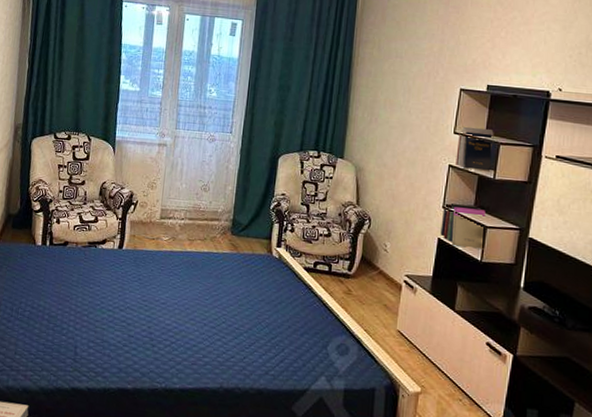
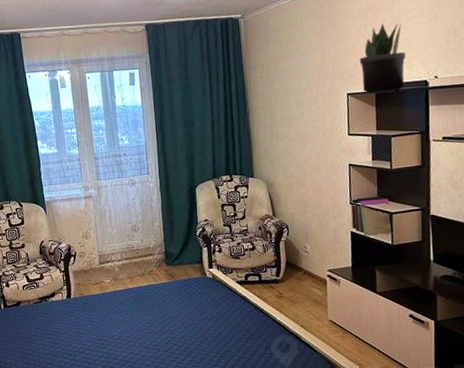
books: present [455,126,494,171] -> none [353,125,387,165]
planter: none [479,22,532,96] -> present [359,23,406,94]

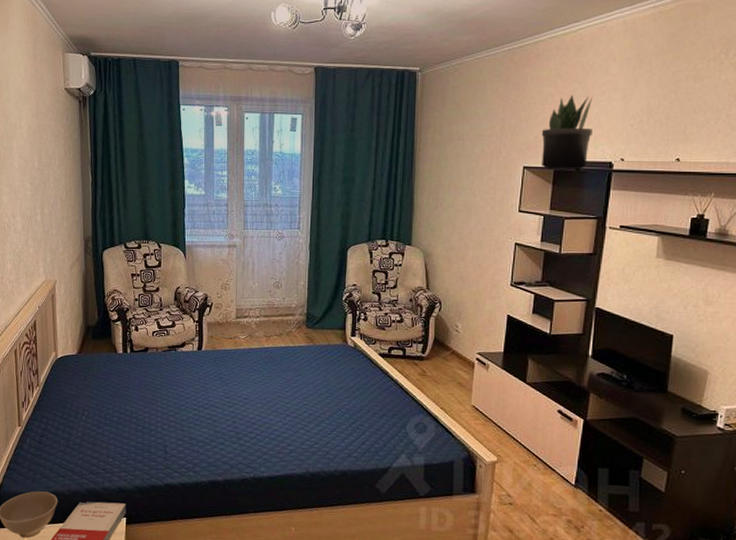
books: present [350,193,393,236] -> none [509,277,553,323]

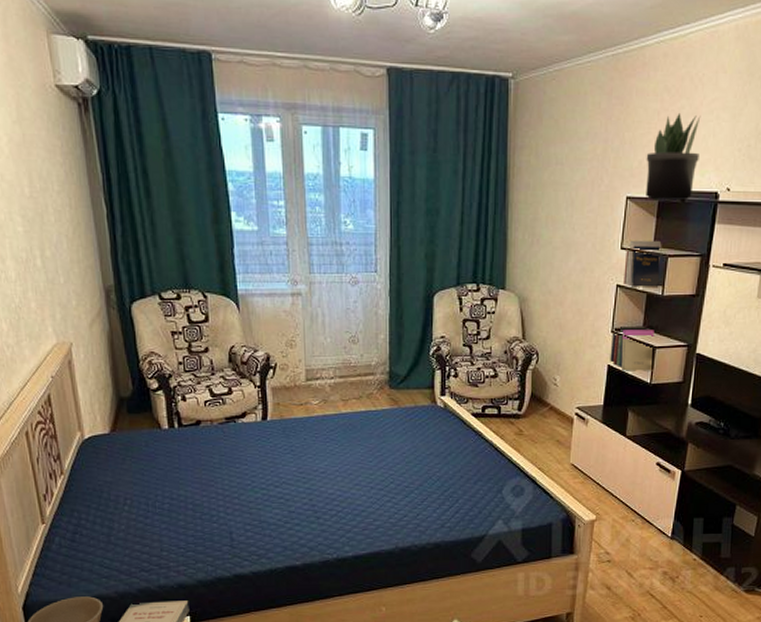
books: none [509,277,553,323] -> present [610,323,654,371]
books: none [522,204,558,246] -> present [623,240,662,287]

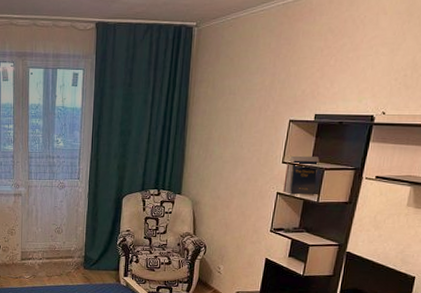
books: present [610,323,654,371] -> none [268,224,309,265]
planter: present [646,112,701,201] -> none [307,49,361,123]

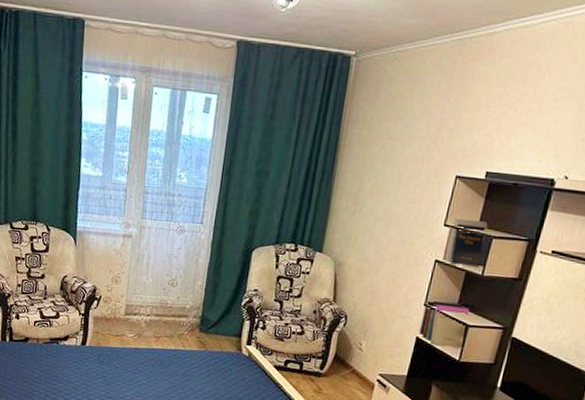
books: none [268,224,309,265] -> present [419,299,470,349]

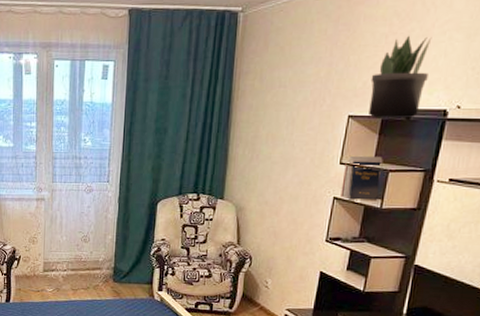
books: present [419,299,470,349] -> none [322,233,371,280]
planter: none [476,98,545,185] -> present [369,35,432,118]

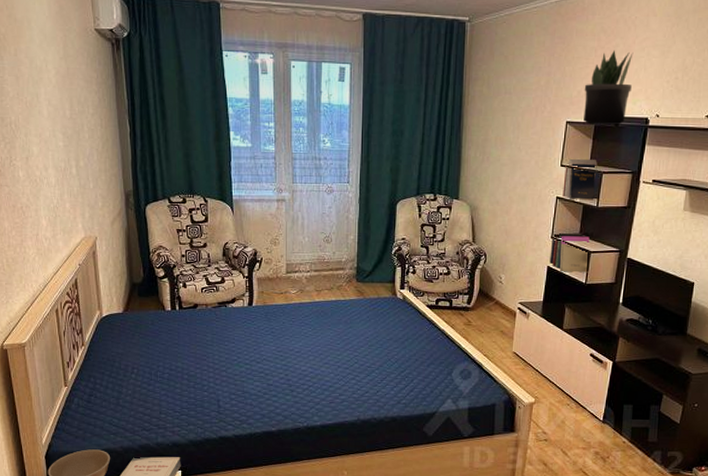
books: none [322,233,371,280] -> present [549,230,590,273]

